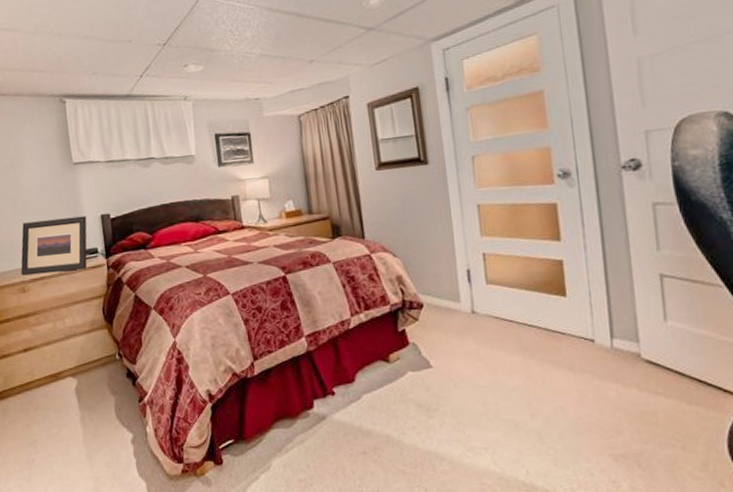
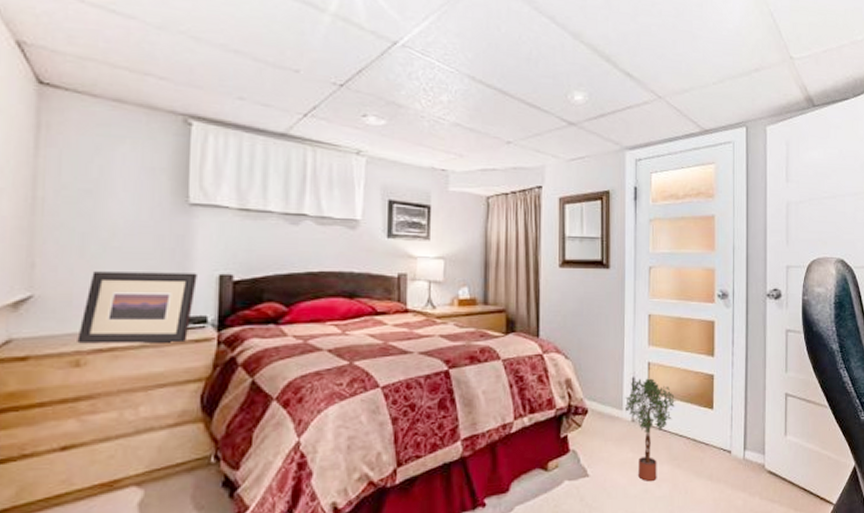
potted tree: none [462,269,520,372] -> present [625,378,676,481]

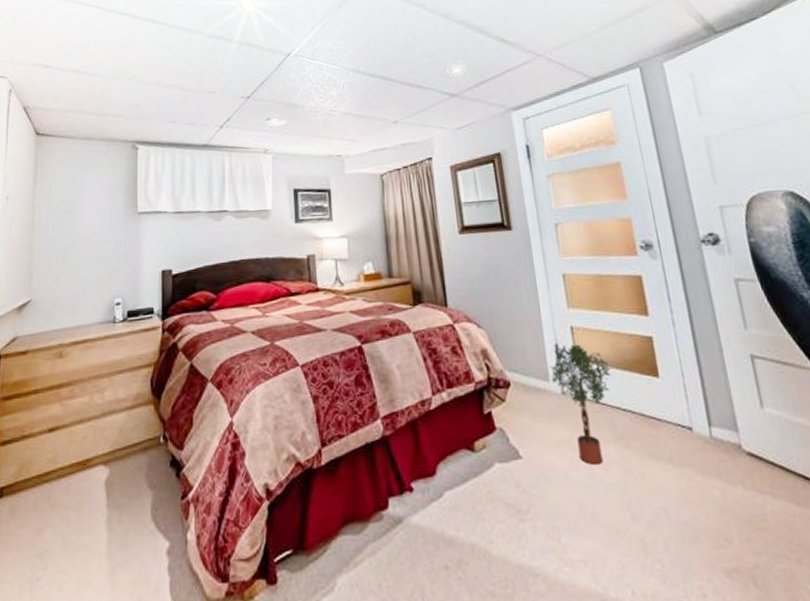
picture frame: present [77,271,197,344] -> none [60,270,145,338]

